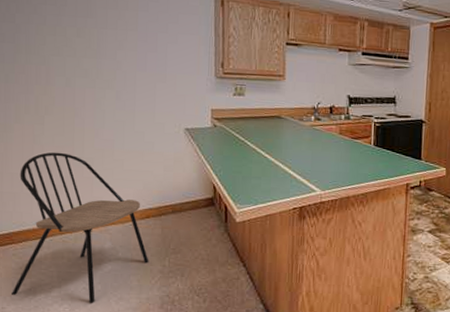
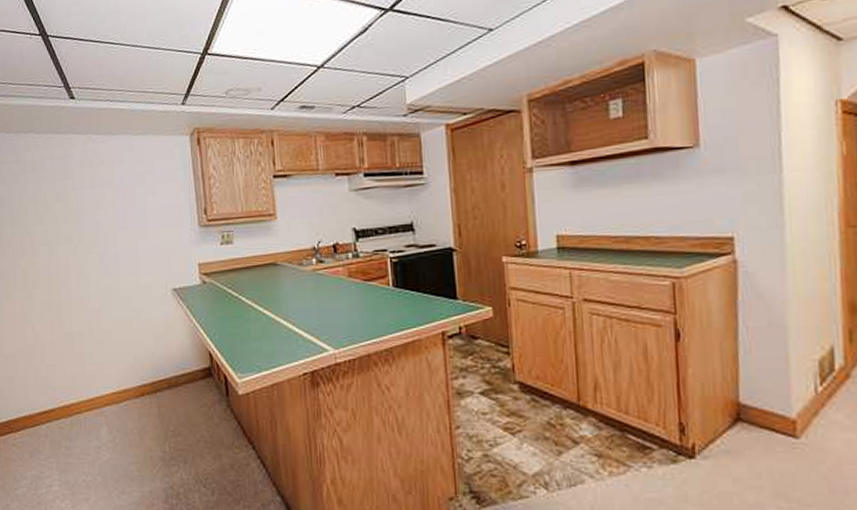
dining chair: present [12,152,149,303] -> none [13,328,148,498]

